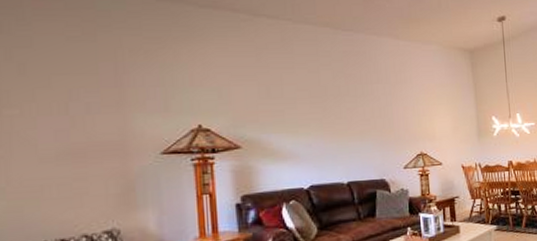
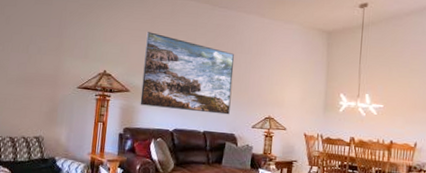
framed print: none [251,68,376,163] -> present [140,32,235,115]

